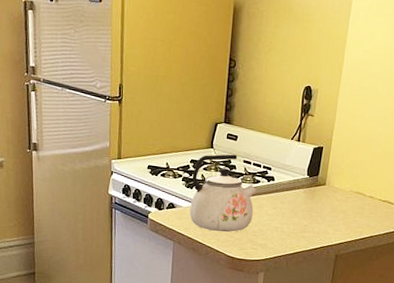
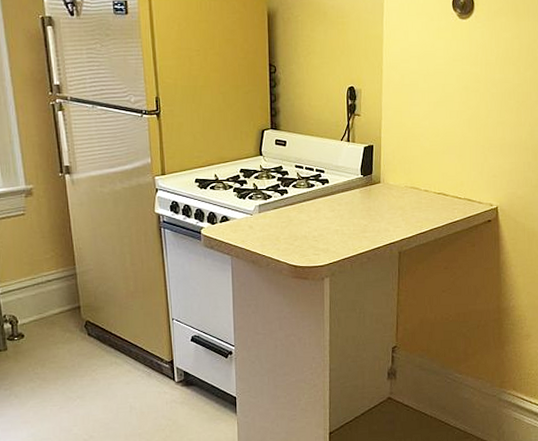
kettle: present [189,154,257,233] -> none [243,160,312,241]

